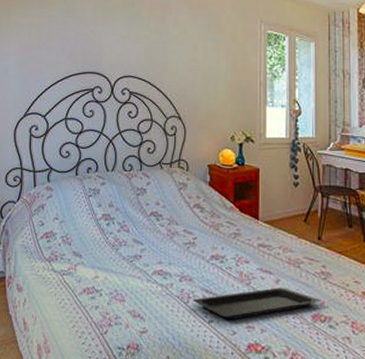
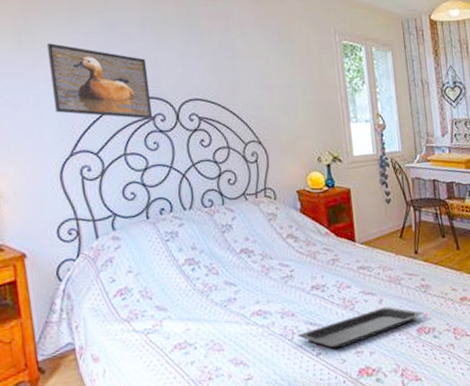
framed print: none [18,24,93,91] -> present [46,43,153,120]

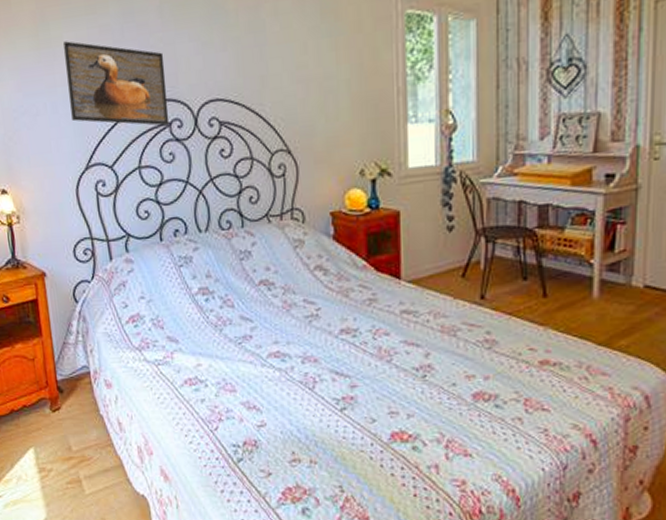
serving tray: present [297,306,424,349] -> none [319,362,485,406]

